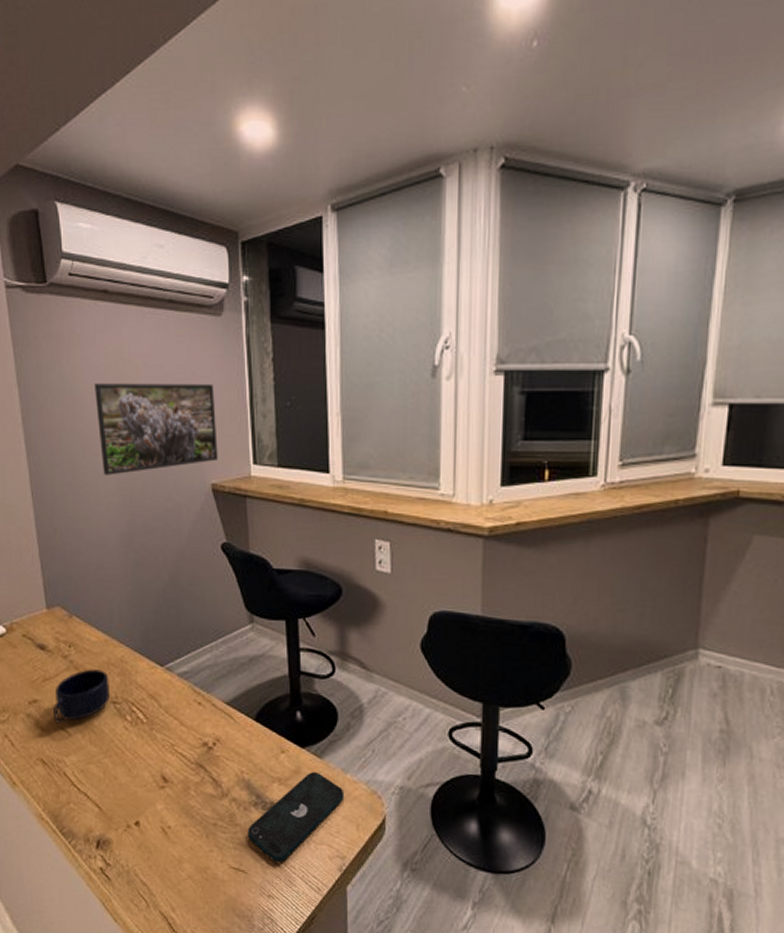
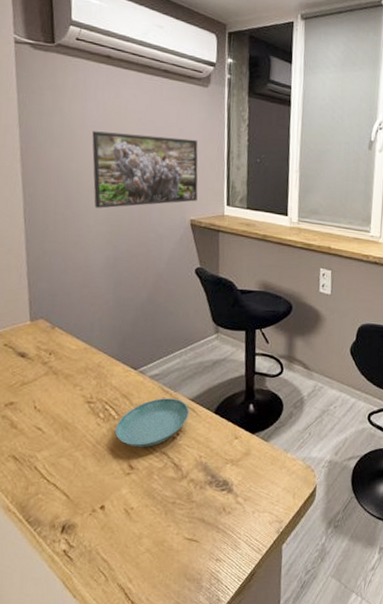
mug: present [53,669,110,724] -> none [29,373,86,423]
saucer: none [144,700,225,758] -> present [114,398,189,448]
smartphone: present [247,771,345,863] -> none [201,452,285,531]

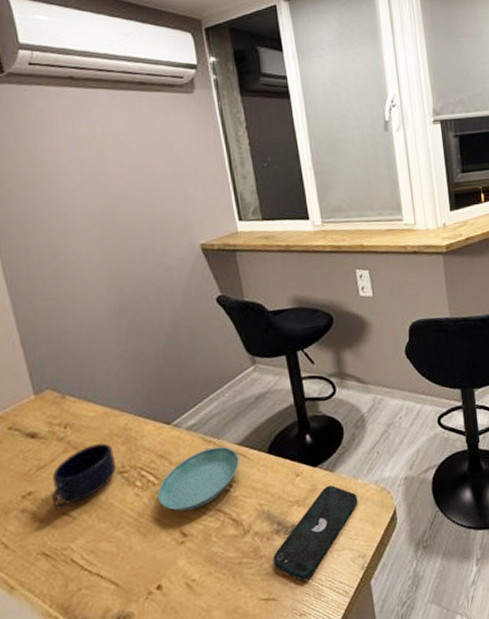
mug: none [29,373,86,423] -> present [52,443,116,510]
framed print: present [92,131,198,208] -> none [68,154,204,252]
smartphone: none [201,452,285,531] -> present [272,485,358,581]

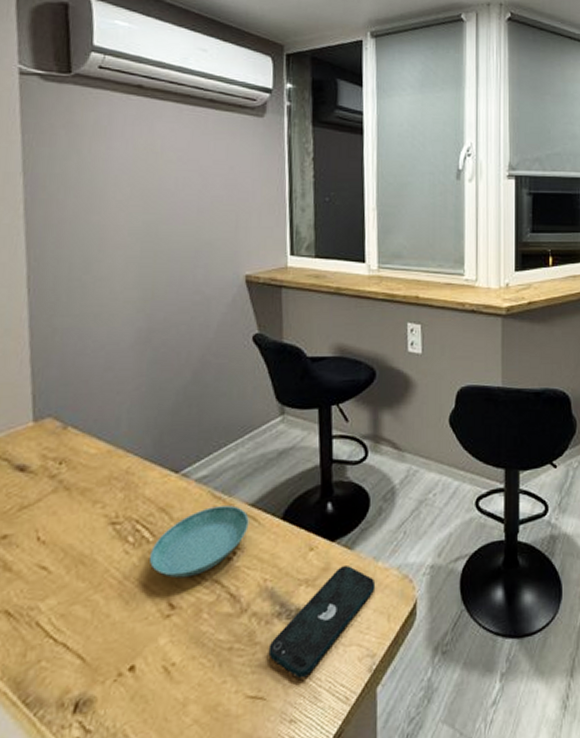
mug: present [52,443,116,510] -> none [29,486,110,560]

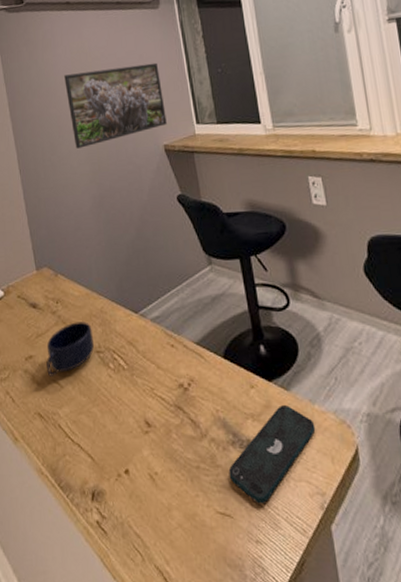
mug: none [29,486,110,560] -> present [46,322,94,377]
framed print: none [118,175,254,269] -> present [64,62,167,149]
saucer: present [148,505,249,579] -> none [126,343,197,402]

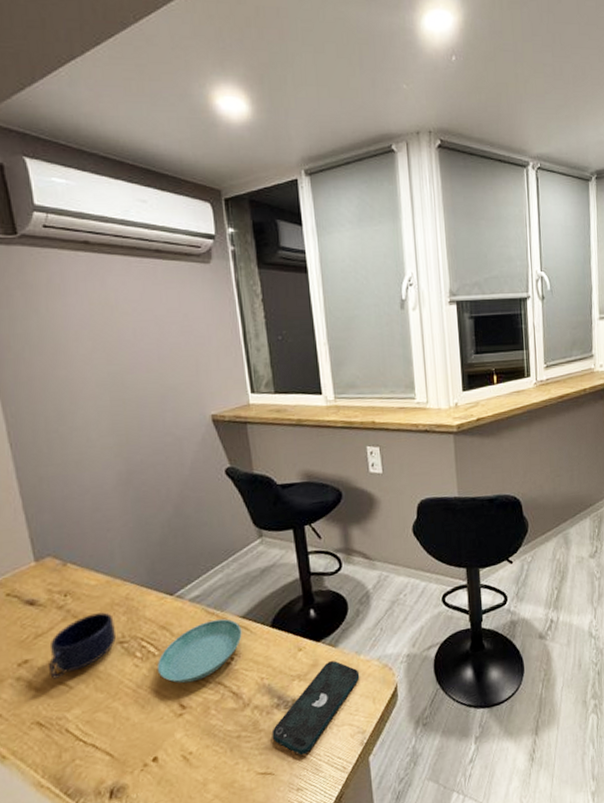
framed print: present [64,62,167,149] -> none [79,324,216,418]
saucer: none [126,343,197,402] -> present [156,619,242,684]

